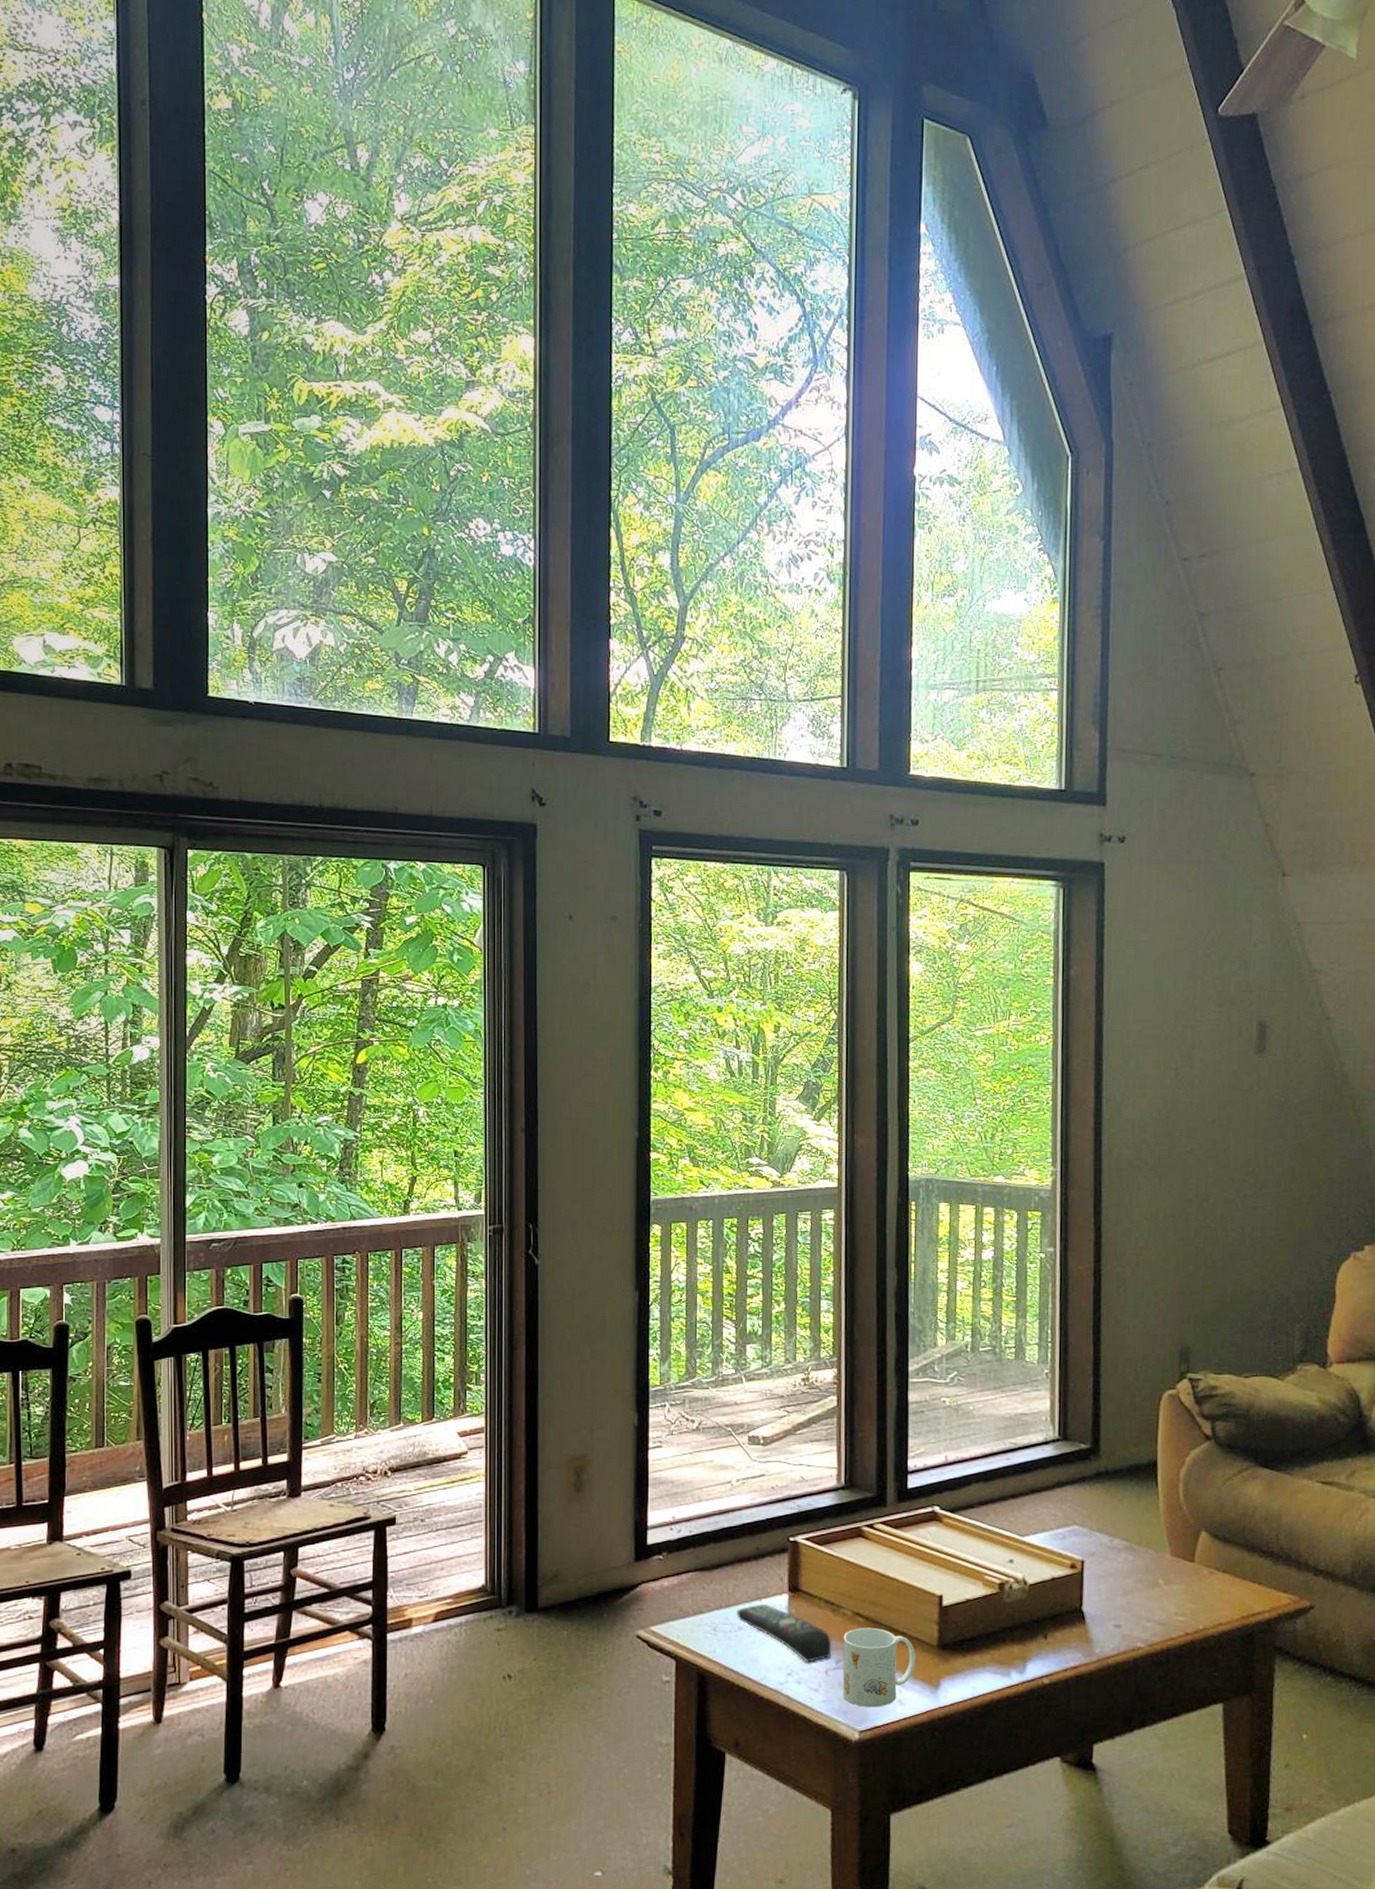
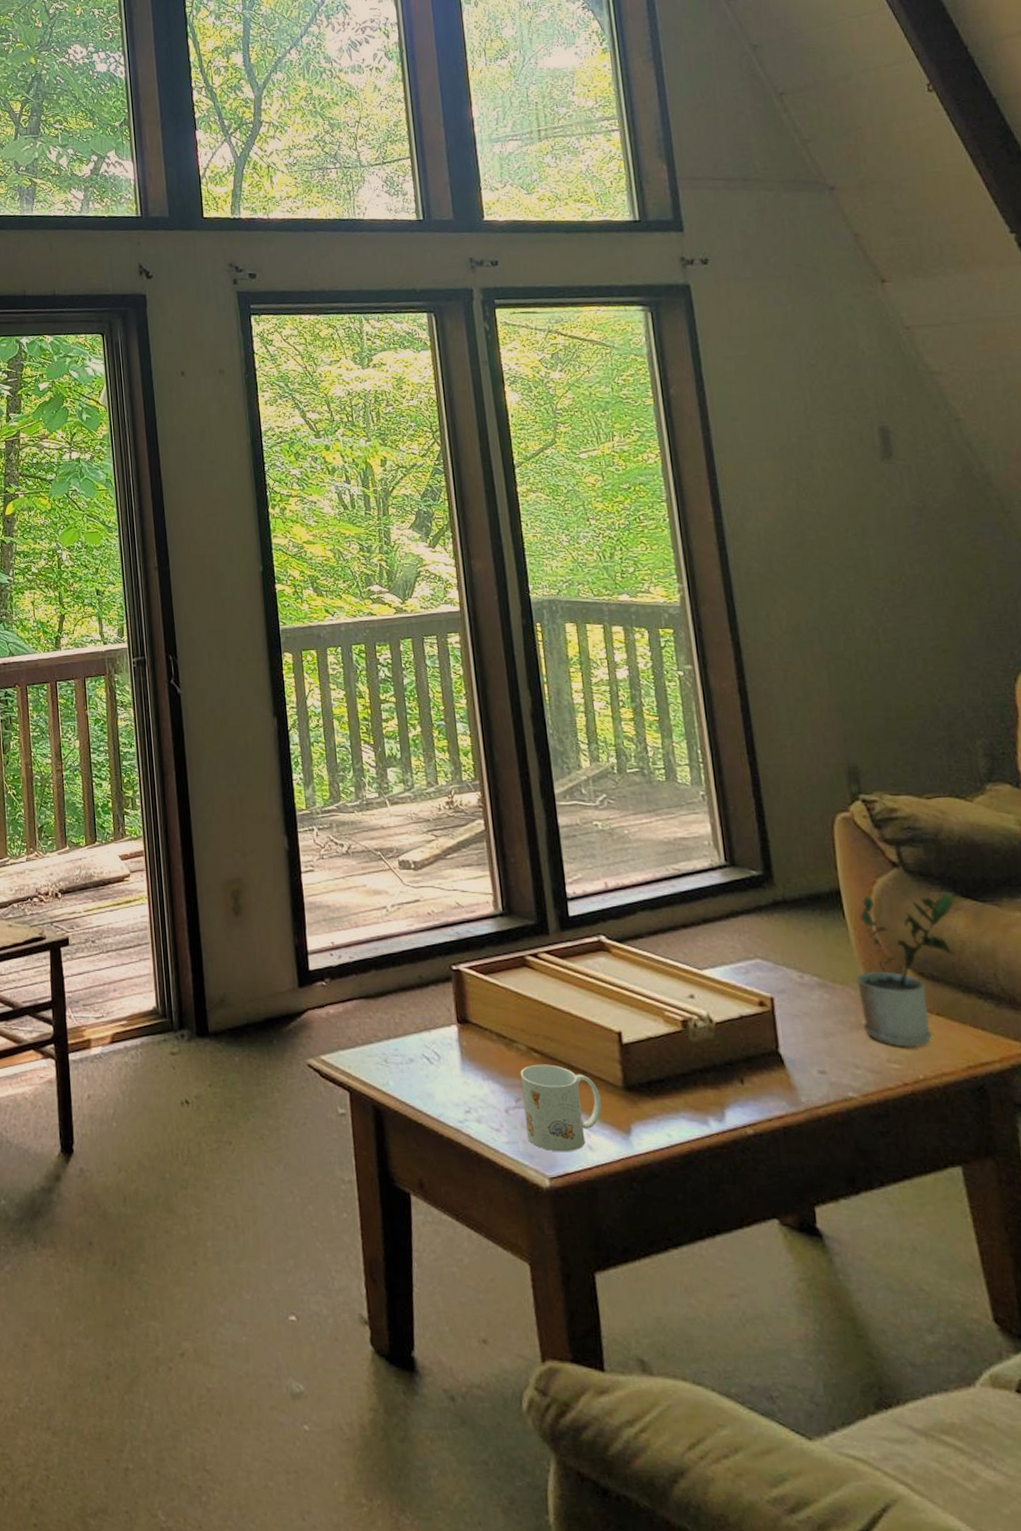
remote control: present [737,1603,832,1663] -> none [406,1035,510,1100]
potted plant: none [1158,1462,1254,1602] -> present [856,891,956,1047]

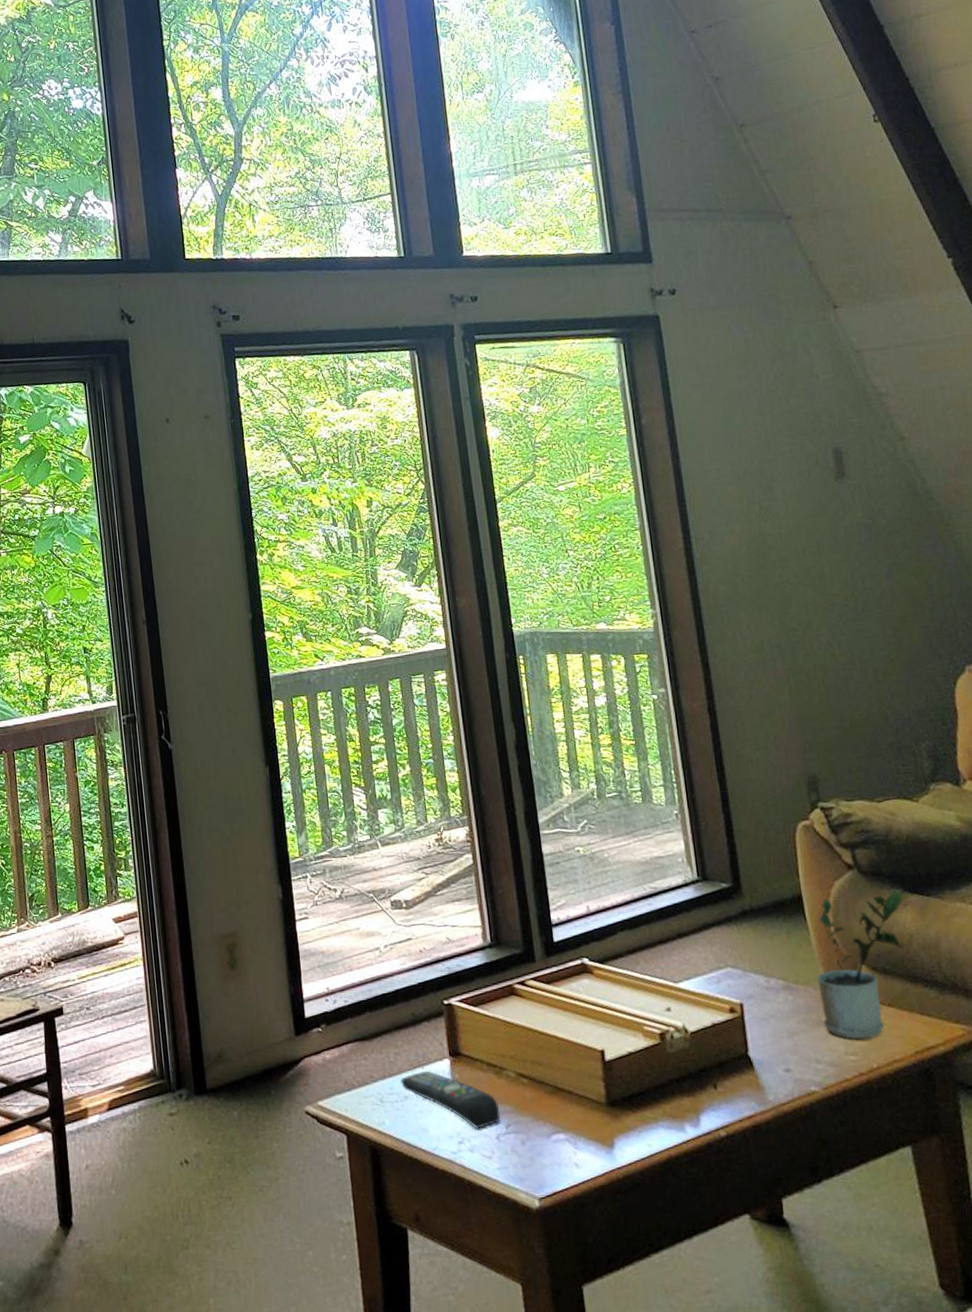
remote control: none [406,1035,510,1100] -> present [401,1070,501,1129]
mug: present [520,1064,602,1152] -> none [510,1088,587,1173]

